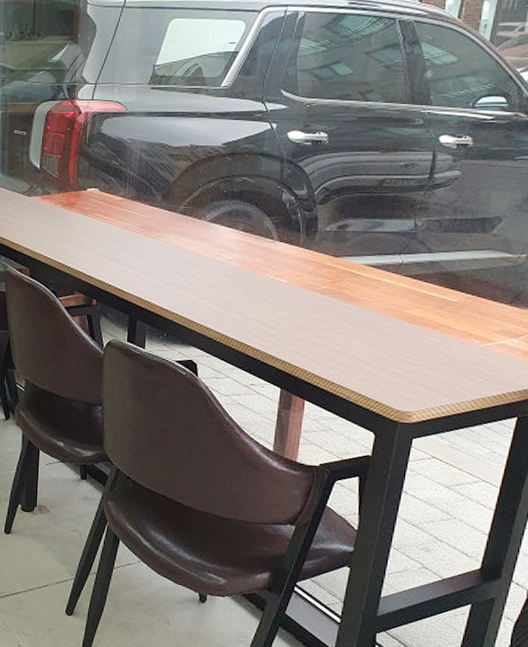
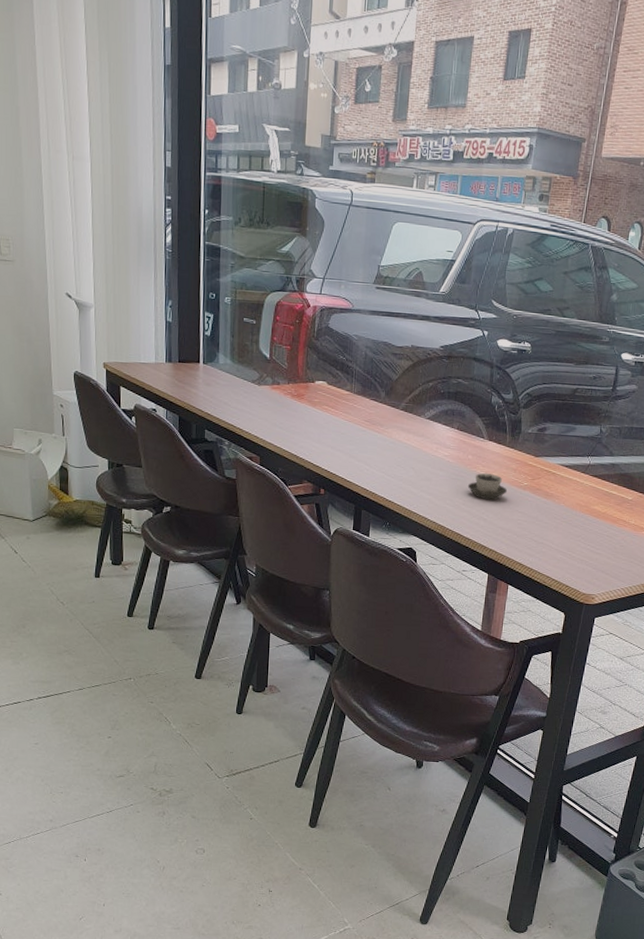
cup: none [255,277,303,307] -> present [467,473,508,501]

